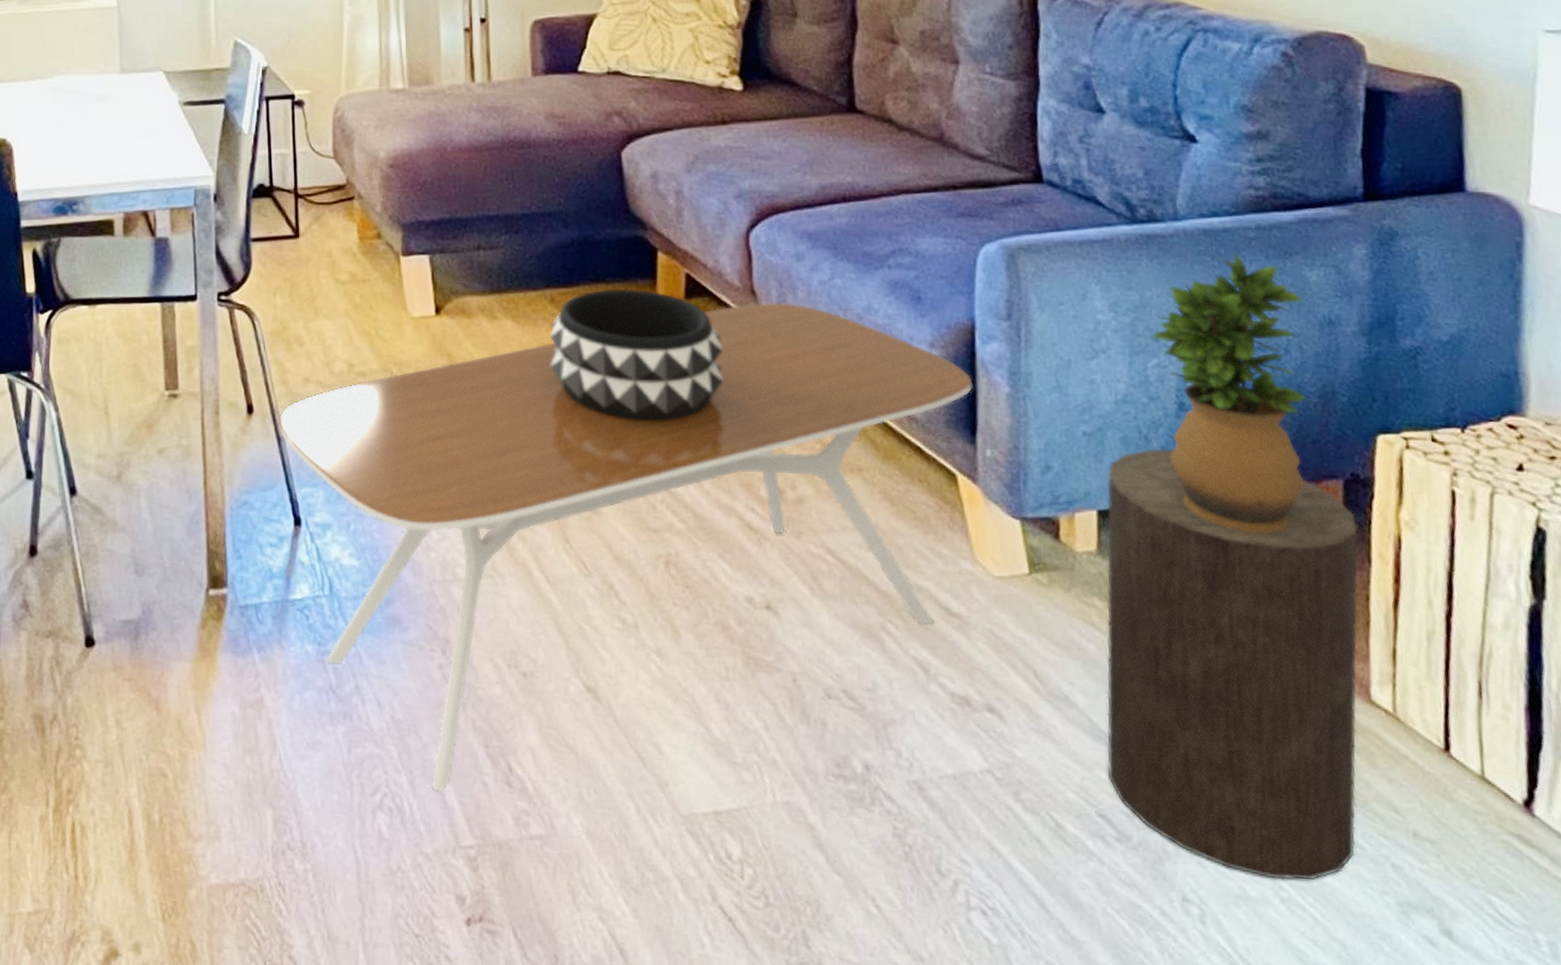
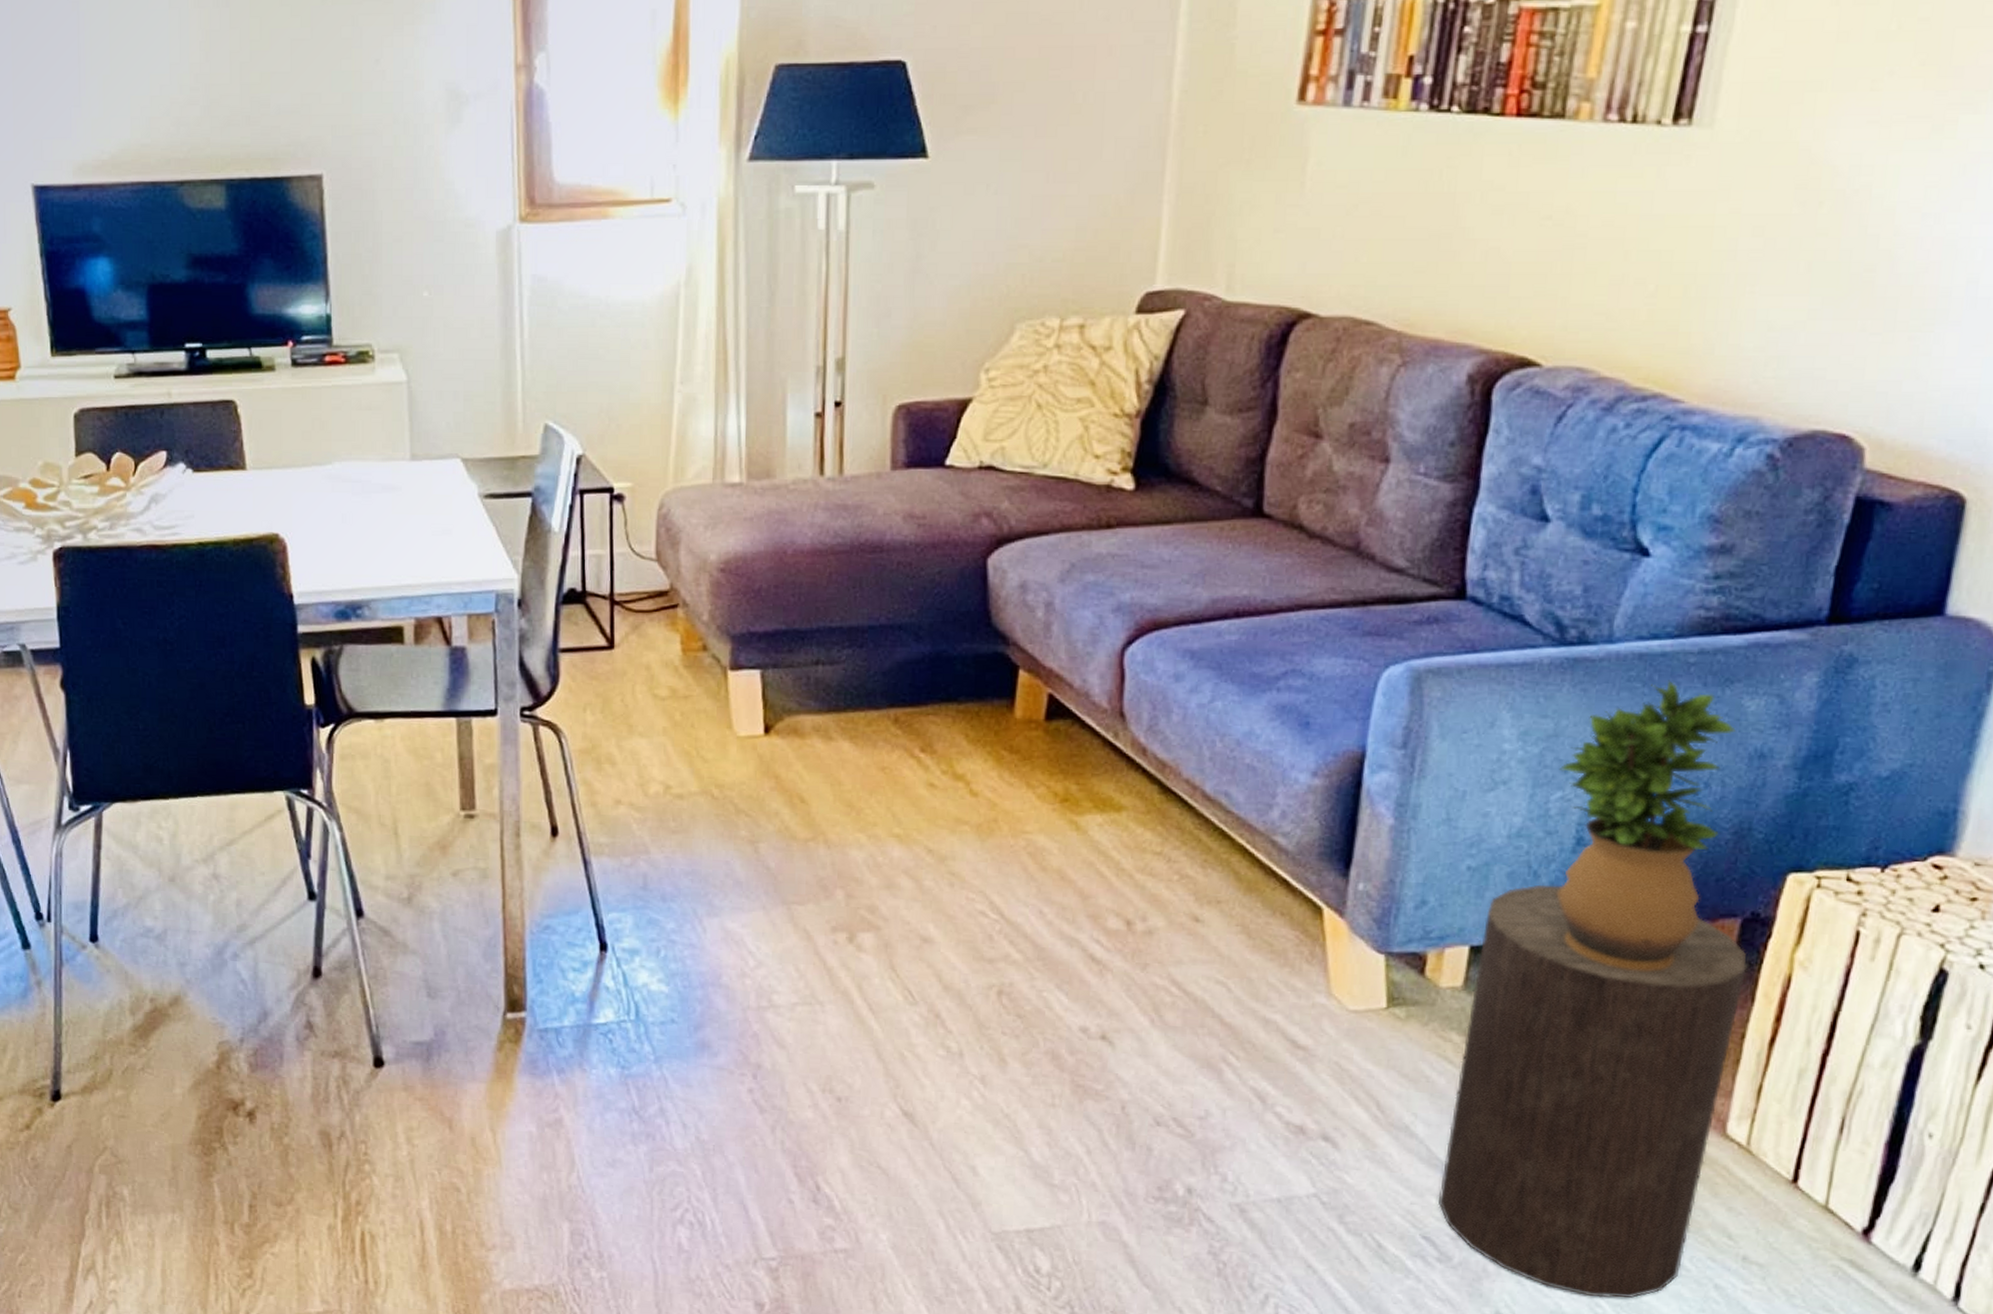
coffee table: present [279,302,972,793] -> none [586,725,1354,1209]
decorative bowl: present [549,288,724,422] -> none [889,708,1083,850]

